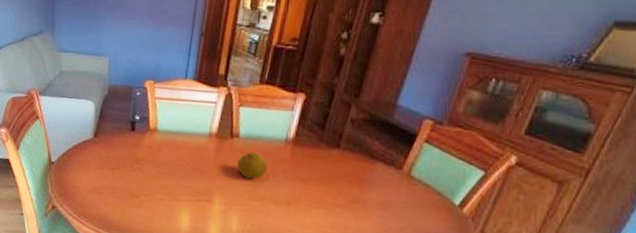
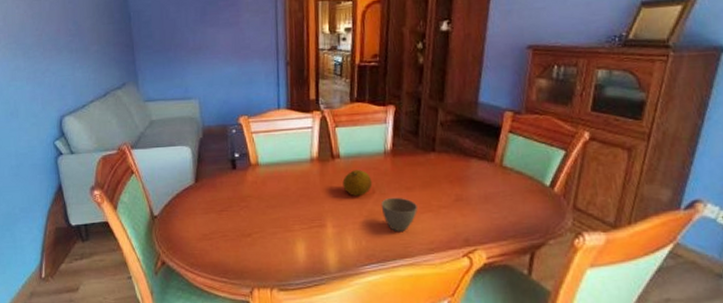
cup: none [272,186,310,223] -> present [381,197,417,233]

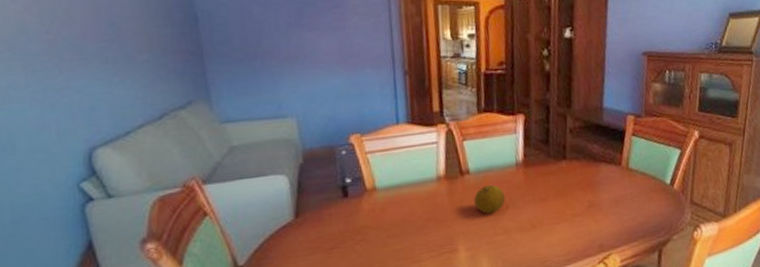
cup: present [381,197,417,233] -> none [515,209,553,247]

